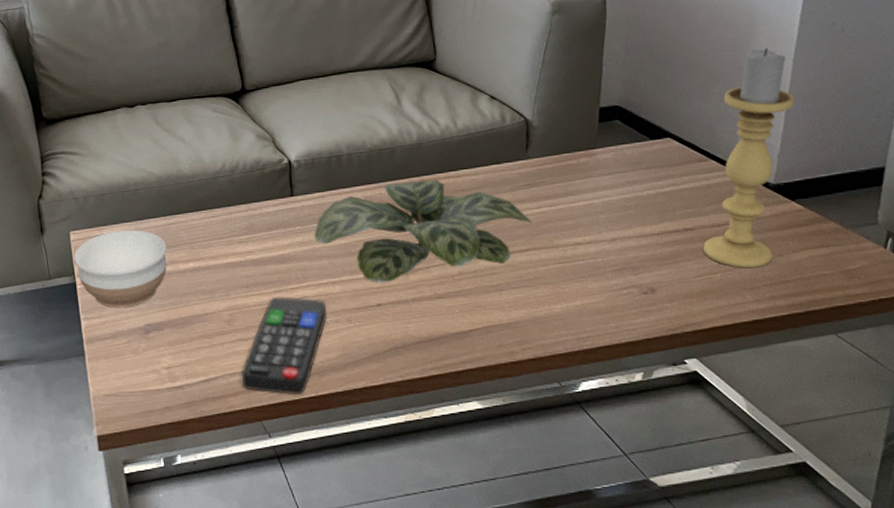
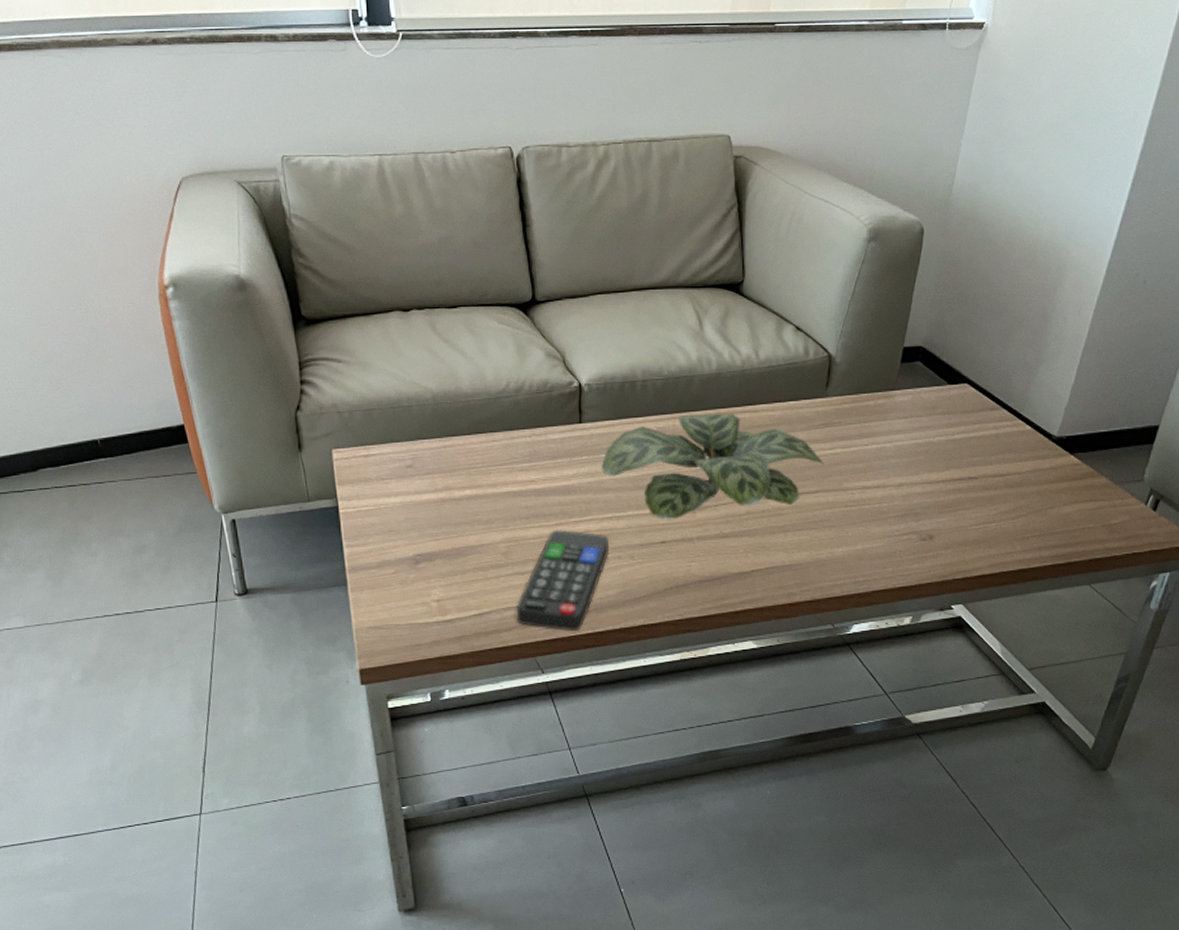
bowl: present [74,229,167,308] -> none [336,450,442,536]
candle holder: present [702,47,795,269] -> none [982,295,1089,519]

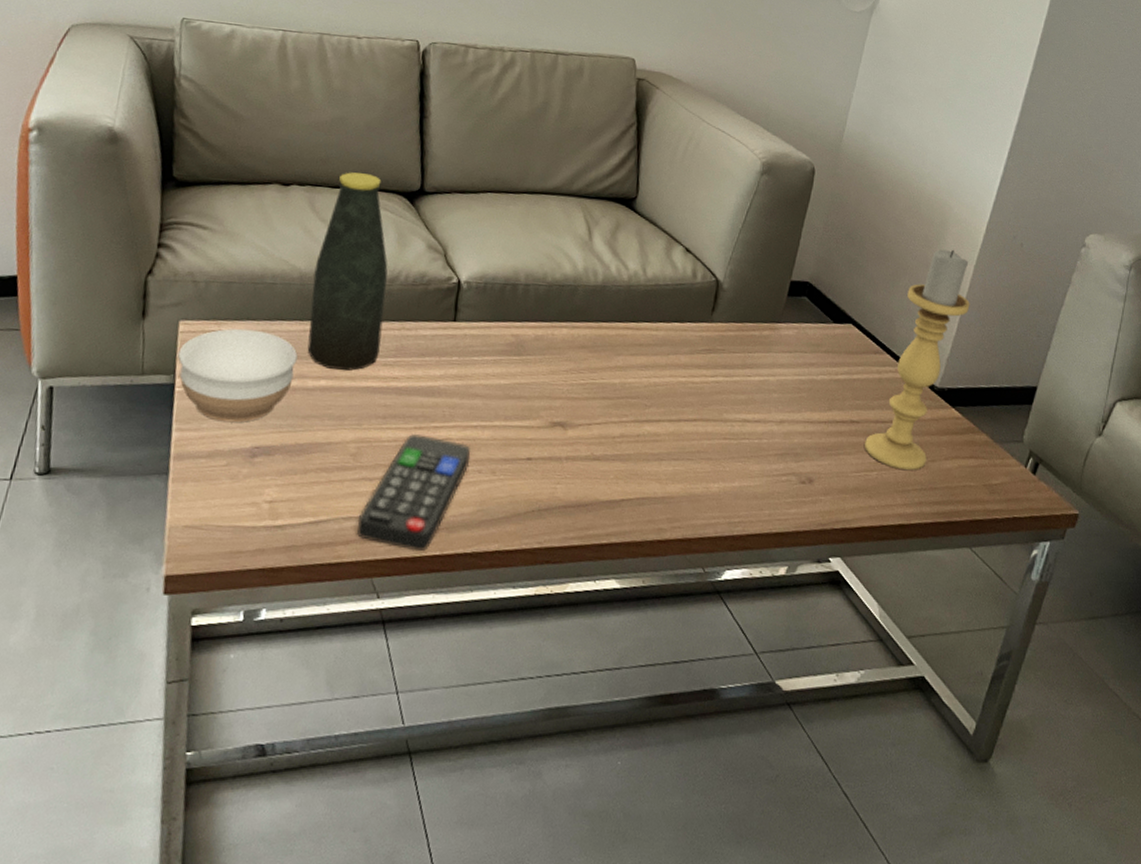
bowl: none [336,450,442,536] -> present [178,328,298,423]
bottle: none [445,290,515,479] -> present [307,172,388,371]
plant: present [601,414,825,520] -> none [471,325,706,436]
candle holder: none [982,295,1089,519] -> present [864,249,970,471]

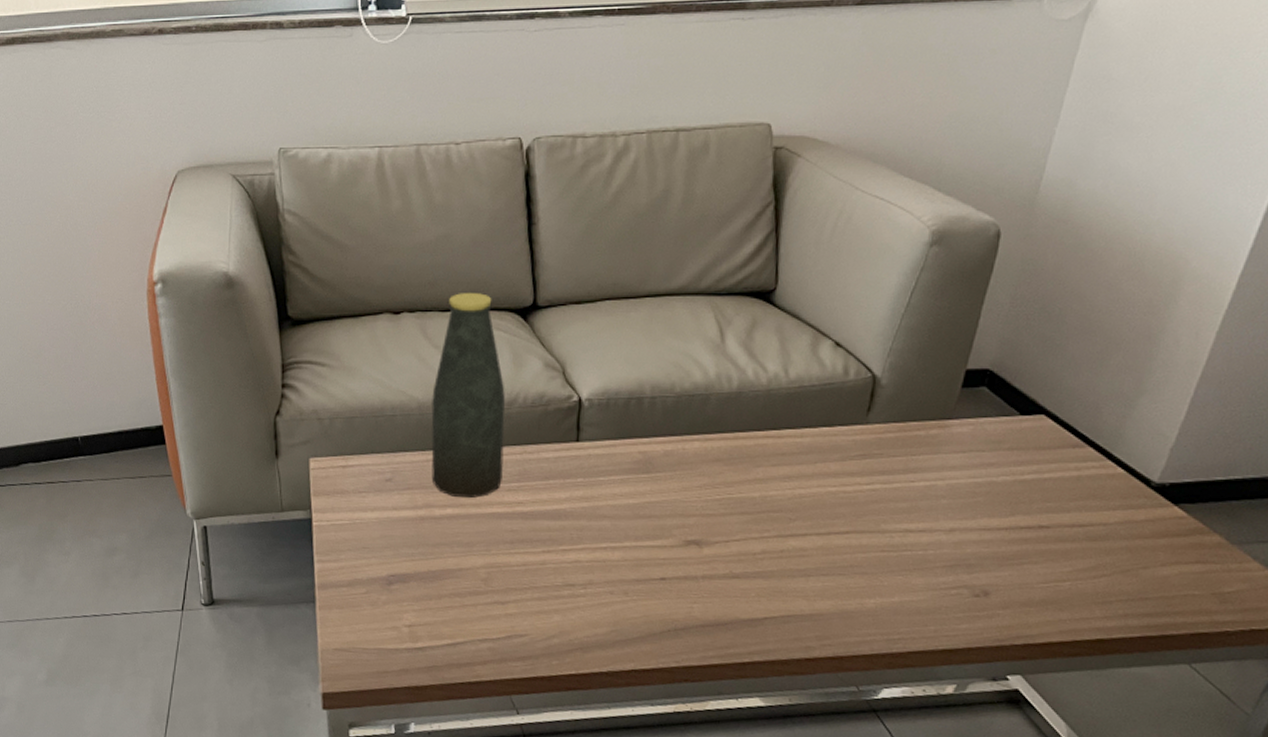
bowl: present [178,328,298,423] -> none [312,462,423,553]
remote control: present [356,433,471,551] -> none [492,557,602,671]
candle holder: present [864,249,970,471] -> none [1054,314,1209,580]

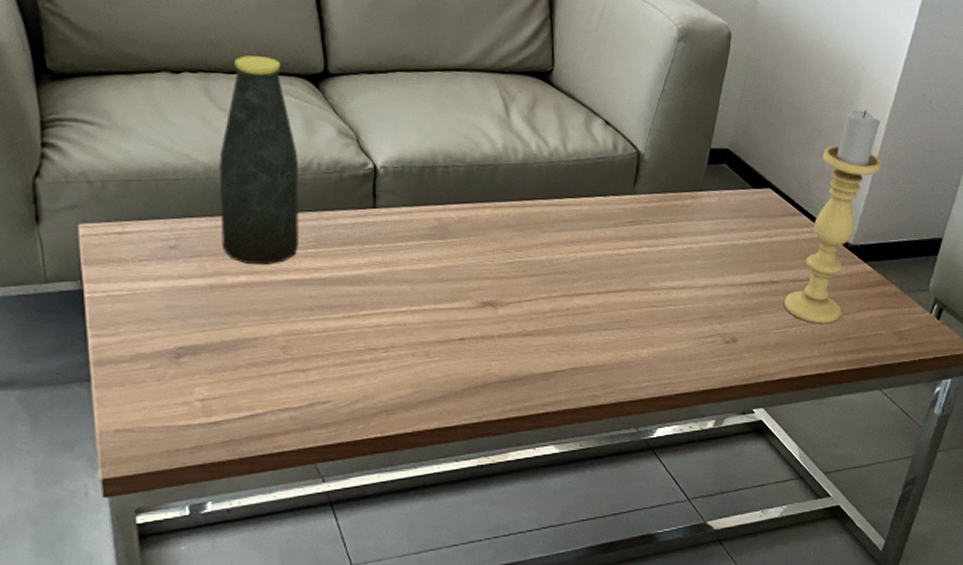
candle holder: none [1054,314,1209,580] -> present [783,109,882,325]

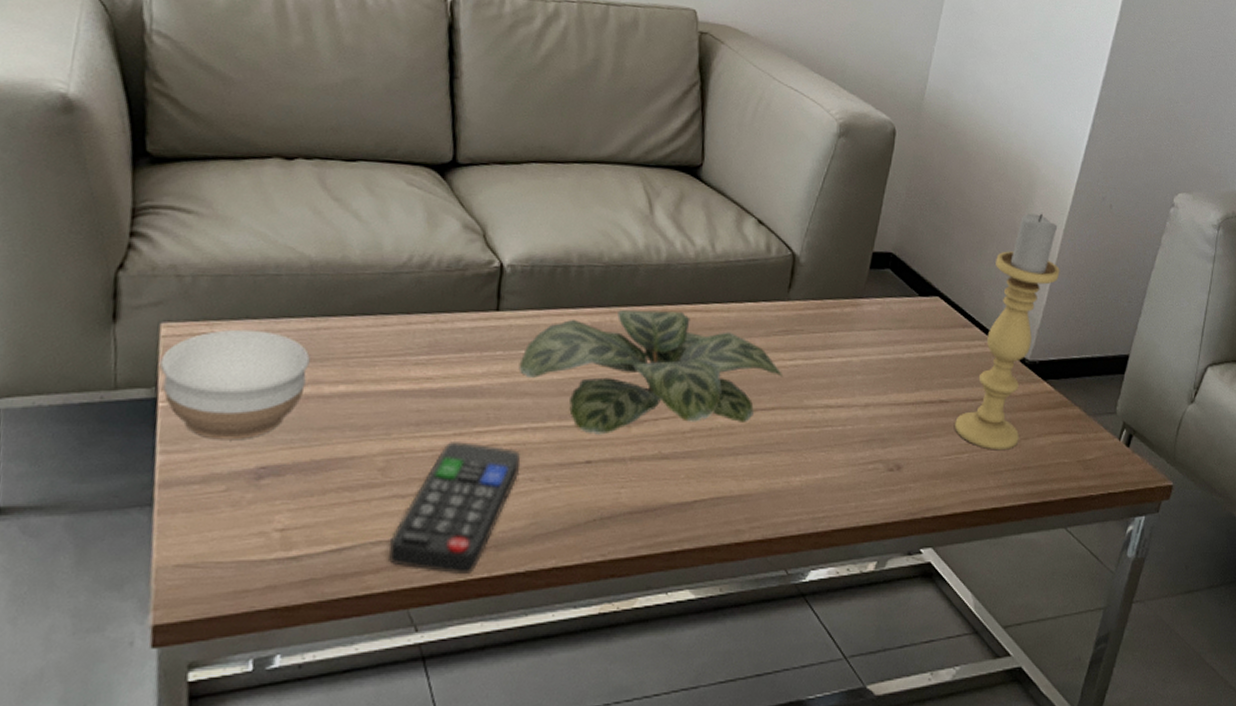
bowl: none [82,228,212,325] -> present [160,329,310,440]
bottle: present [219,55,299,264] -> none [321,142,417,372]
remote control: none [294,322,403,436] -> present [387,440,521,575]
plant: none [396,205,631,316] -> present [518,309,784,435]

